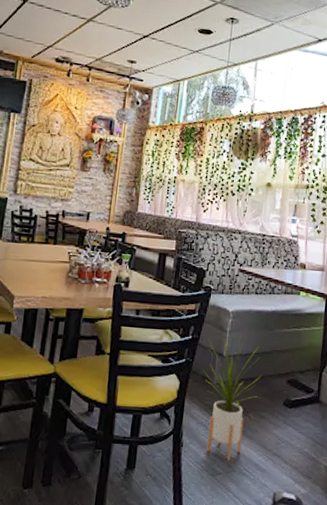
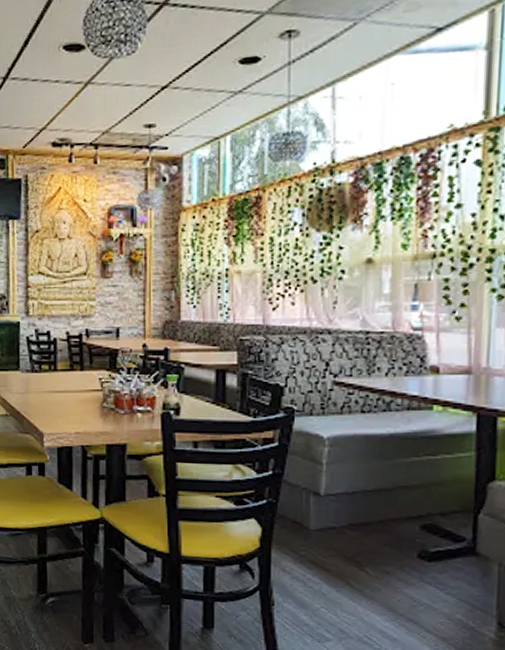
house plant: present [202,334,262,462] -> none [291,467,381,626]

